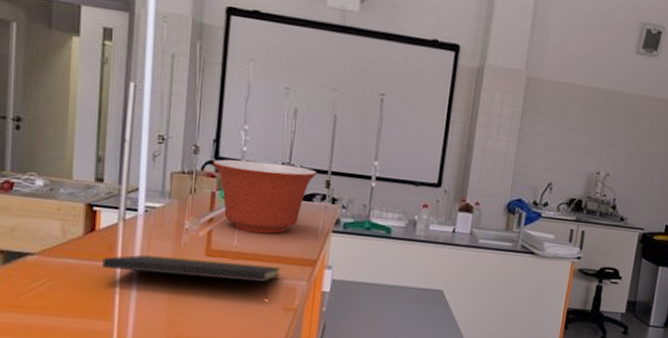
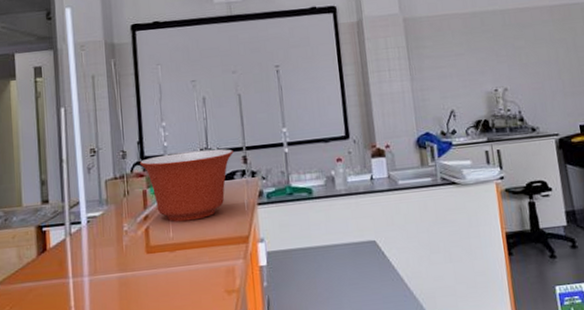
notepad: present [102,254,281,299] -> none [56,250,218,286]

